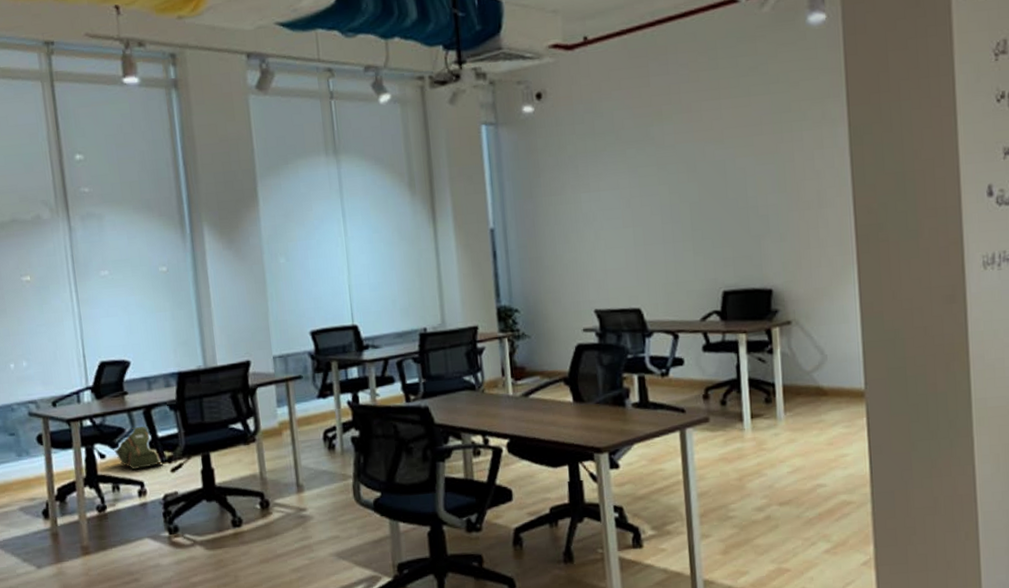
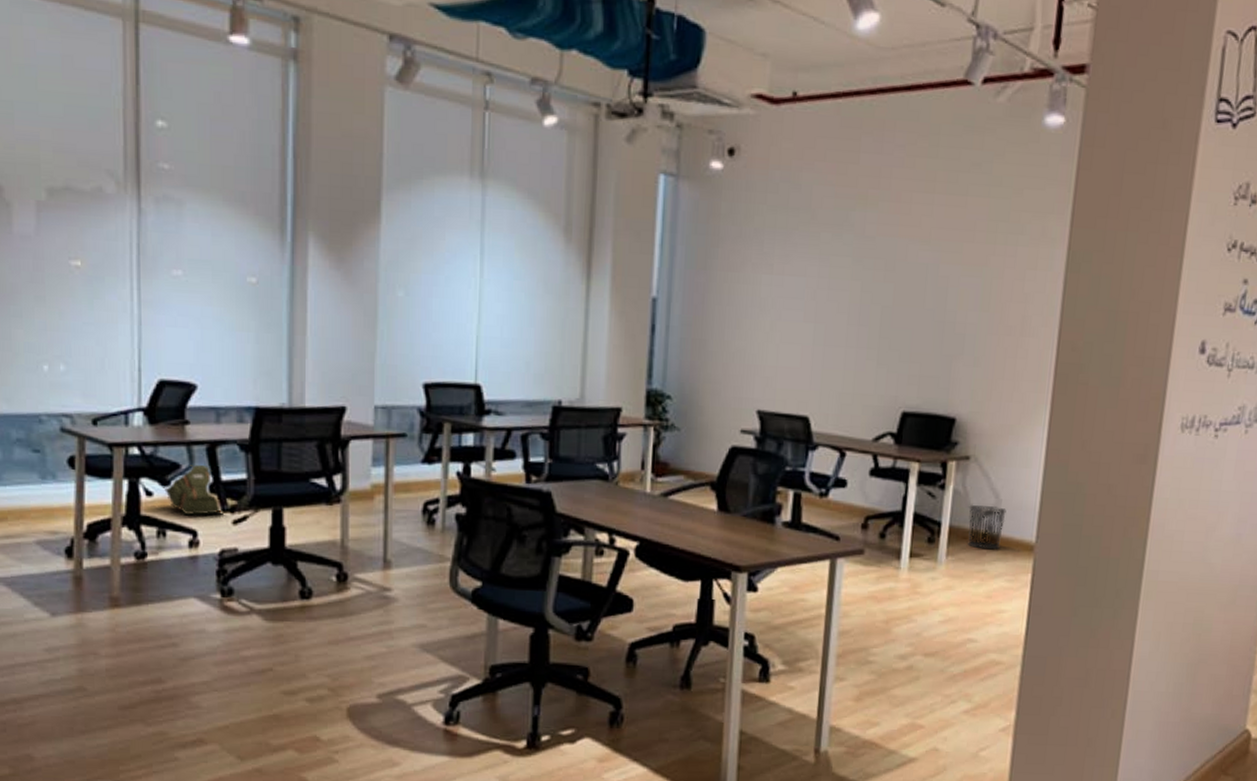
waste bin: none [798,361,833,402] -> present [968,504,1006,550]

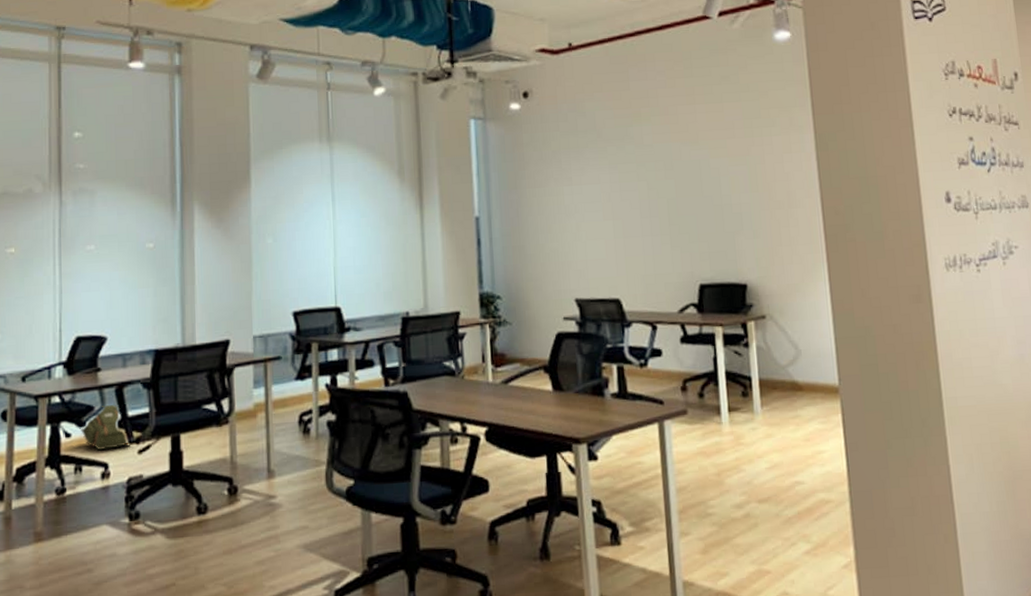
waste bin: present [968,504,1006,550] -> none [773,356,808,397]

